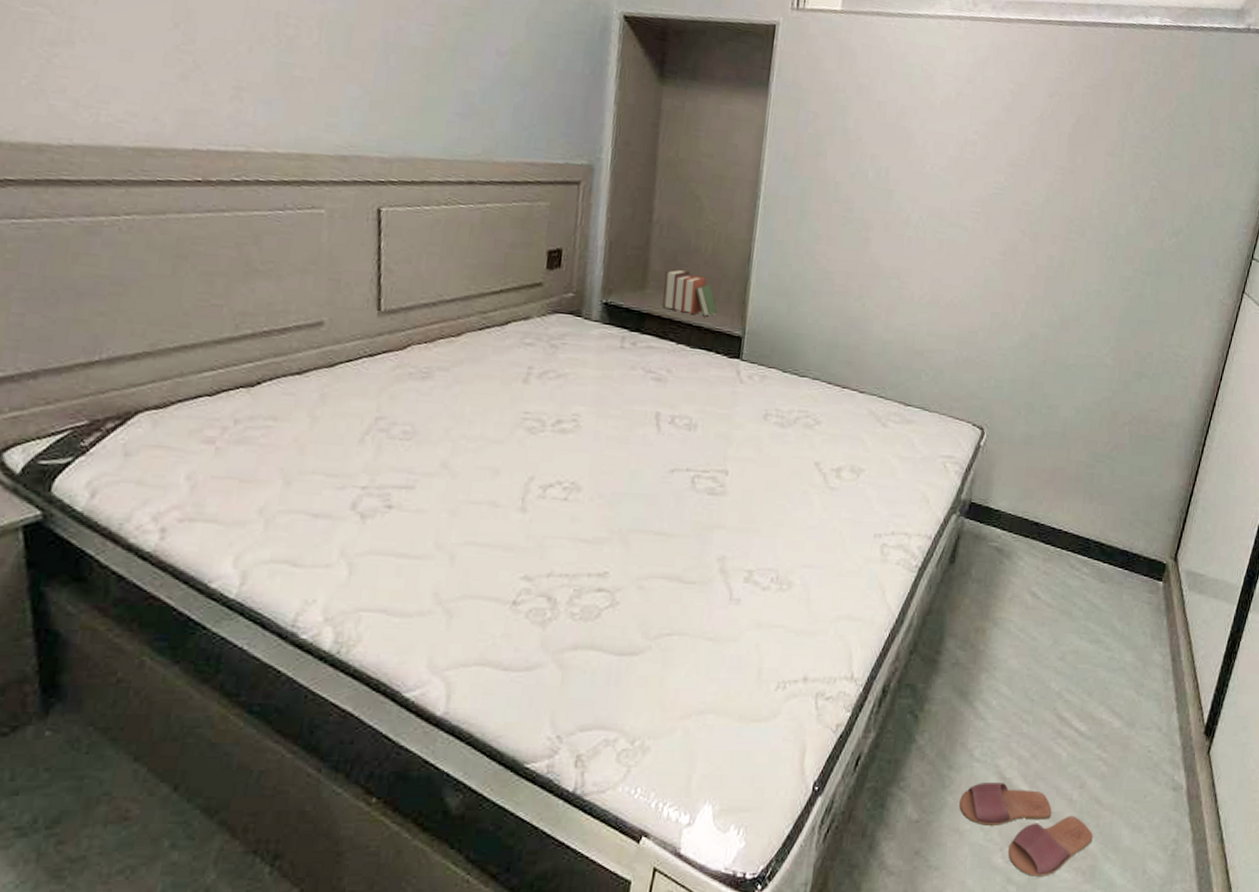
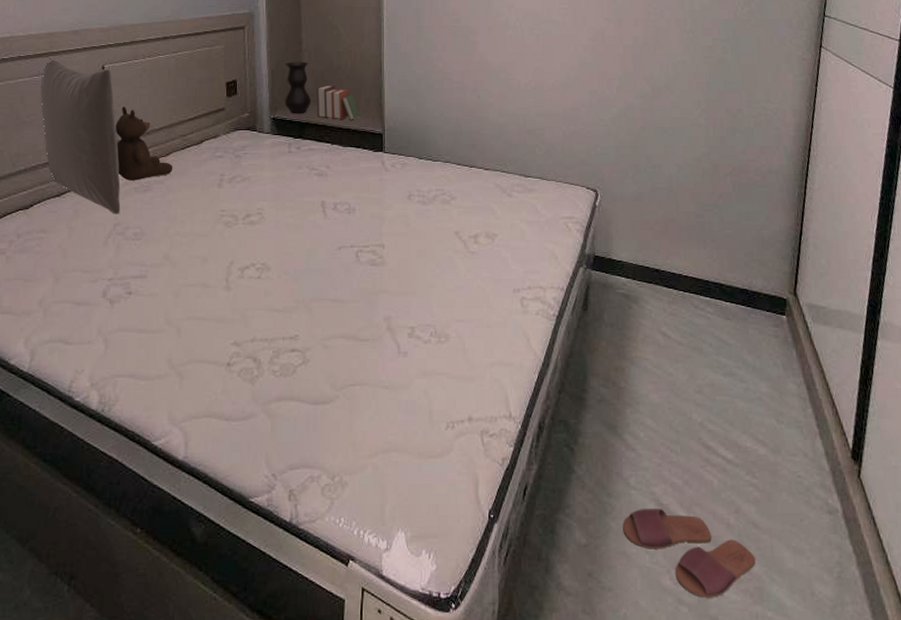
pillow: none [284,189,392,405] -> present [40,58,121,214]
teddy bear: none [387,265,465,364] -> present [115,106,173,181]
vase: none [623,235,659,302] -> present [285,61,312,114]

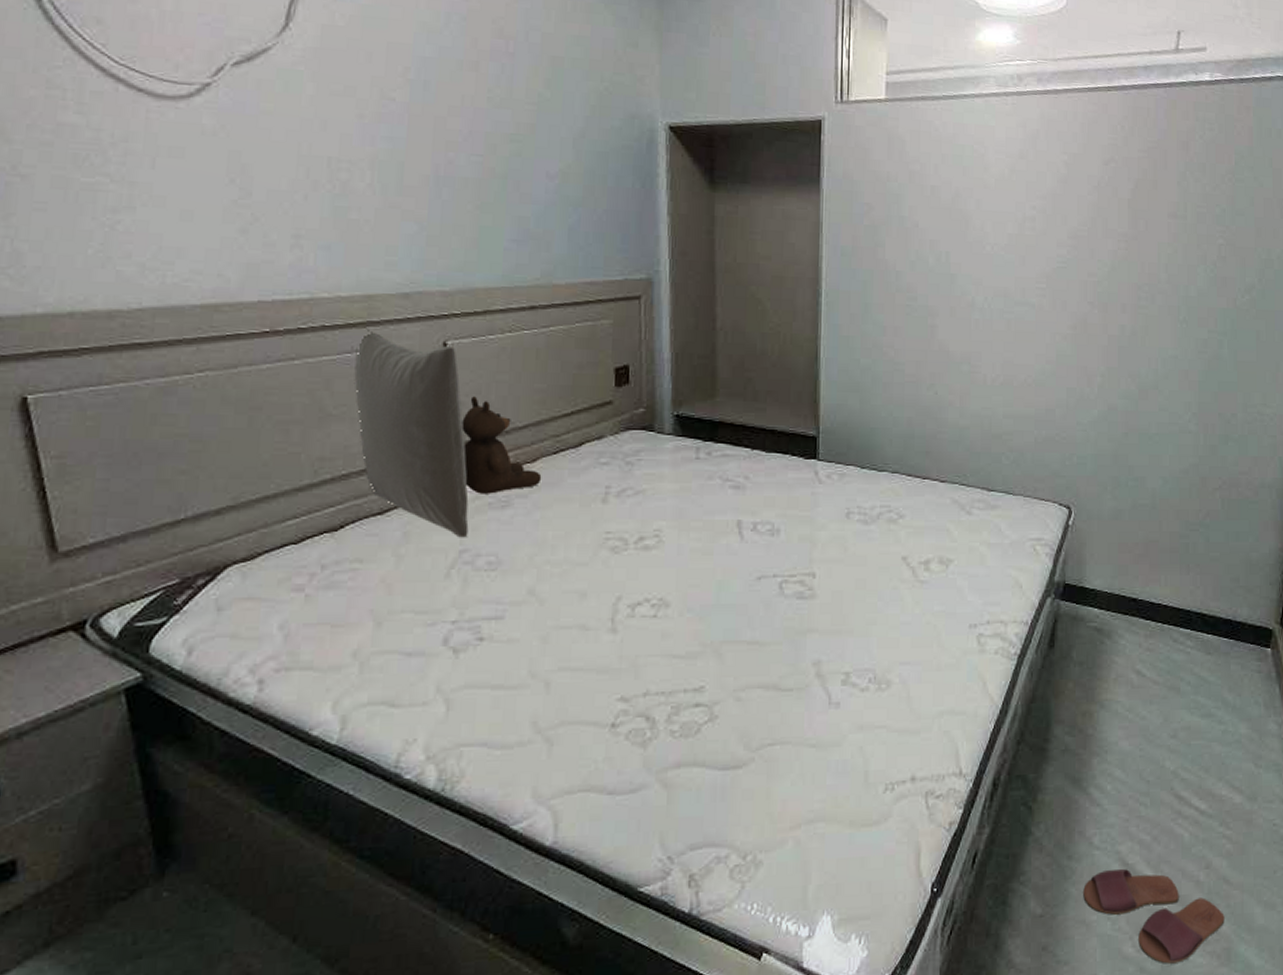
vase: present [285,61,312,114] -> none [692,343,727,411]
books: present [316,84,361,120] -> none [733,374,790,420]

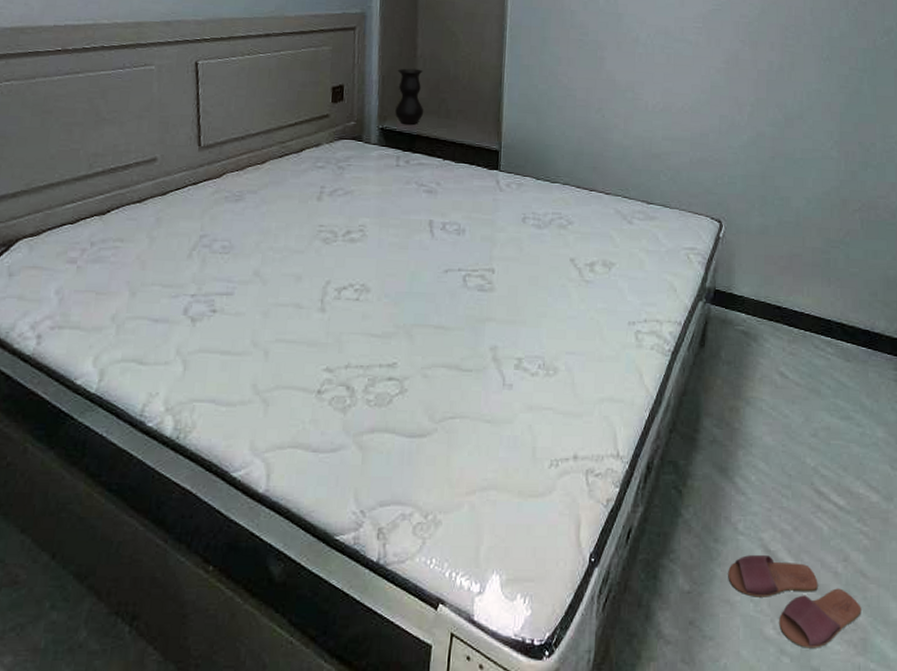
pillow: present [354,330,469,538] -> none [125,50,210,225]
teddy bear: present [461,396,542,494] -> none [206,107,269,189]
vase: none [692,343,727,411] -> present [395,68,424,126]

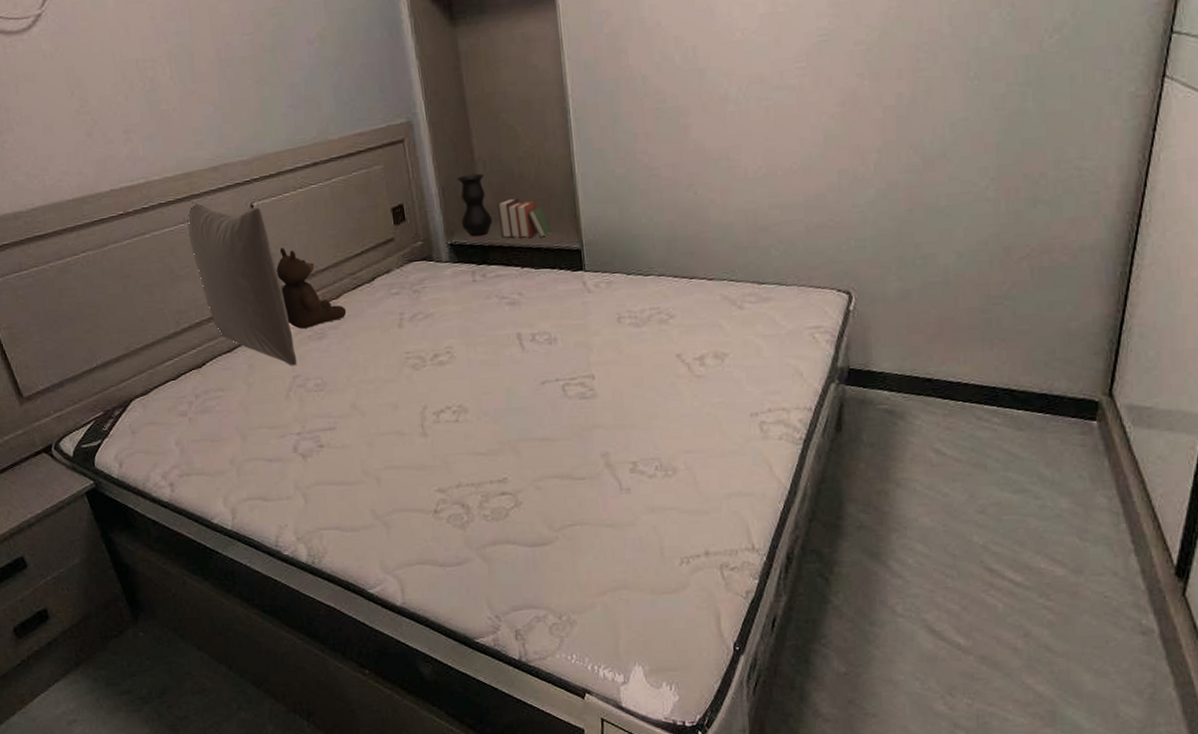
pillow: none [125,50,210,225] -> present [187,202,297,366]
teddy bear: none [206,107,269,189] -> present [276,247,347,329]
books: none [429,95,477,135] -> present [497,197,553,239]
slippers: present [728,554,861,648] -> none [888,634,1048,722]

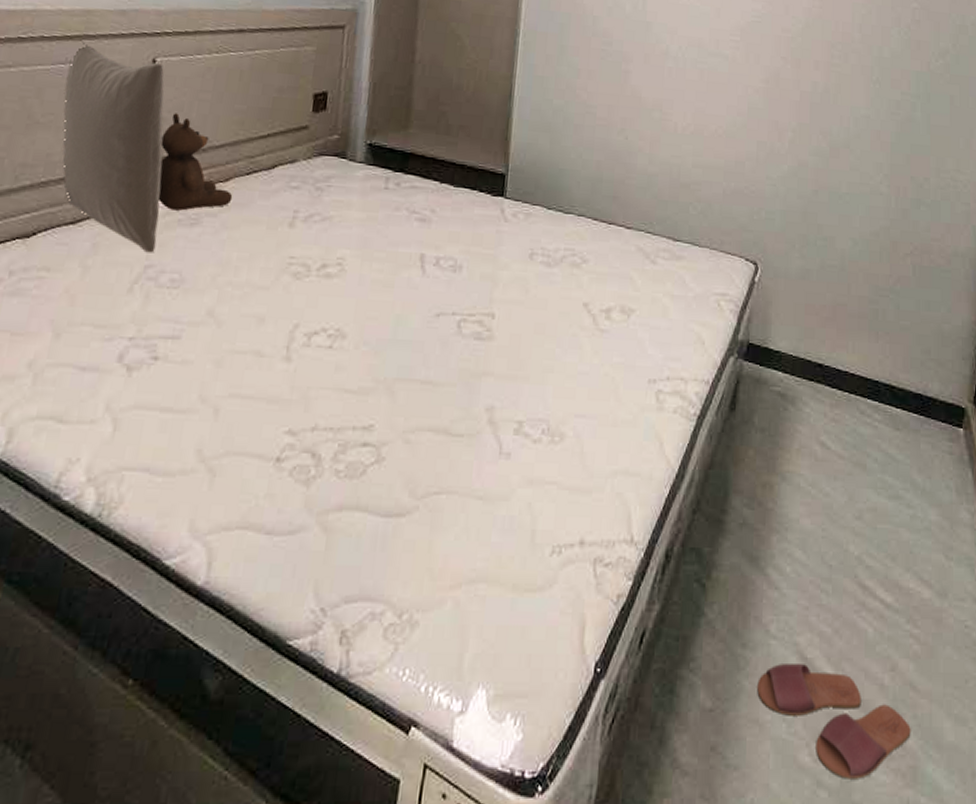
vase: present [457,173,493,237] -> none [386,75,422,142]
books: present [497,197,553,239] -> none [425,107,481,155]
slippers: none [888,634,1048,722] -> present [757,662,911,779]

